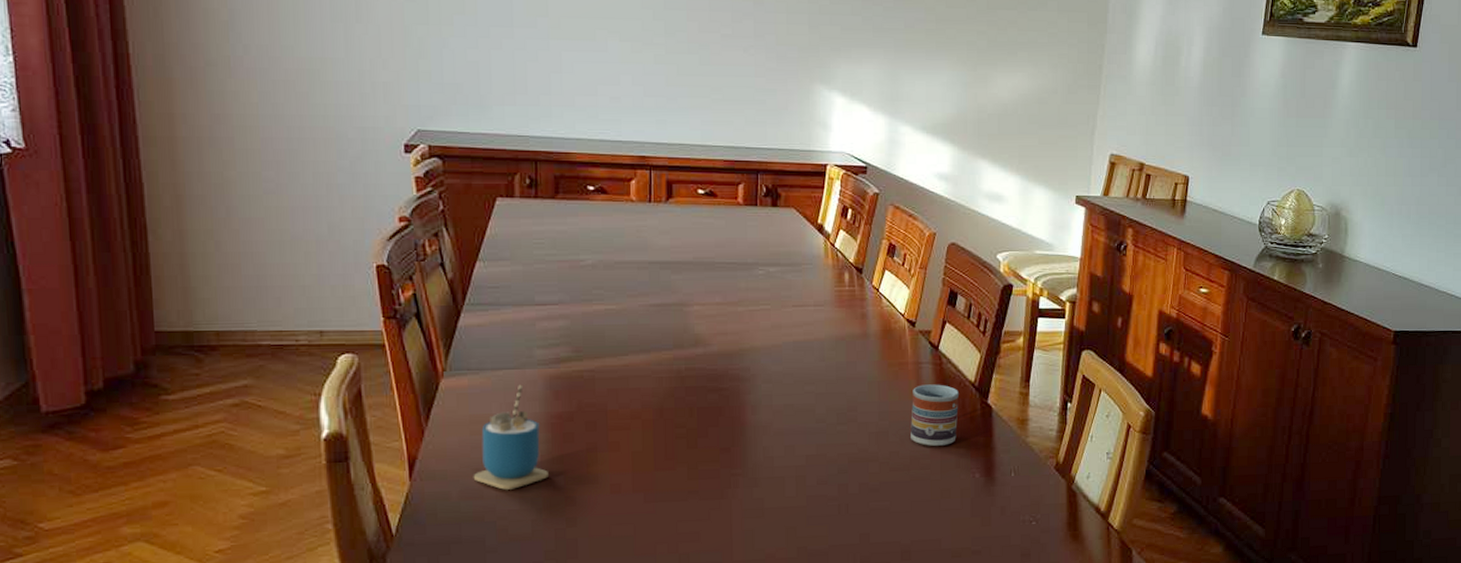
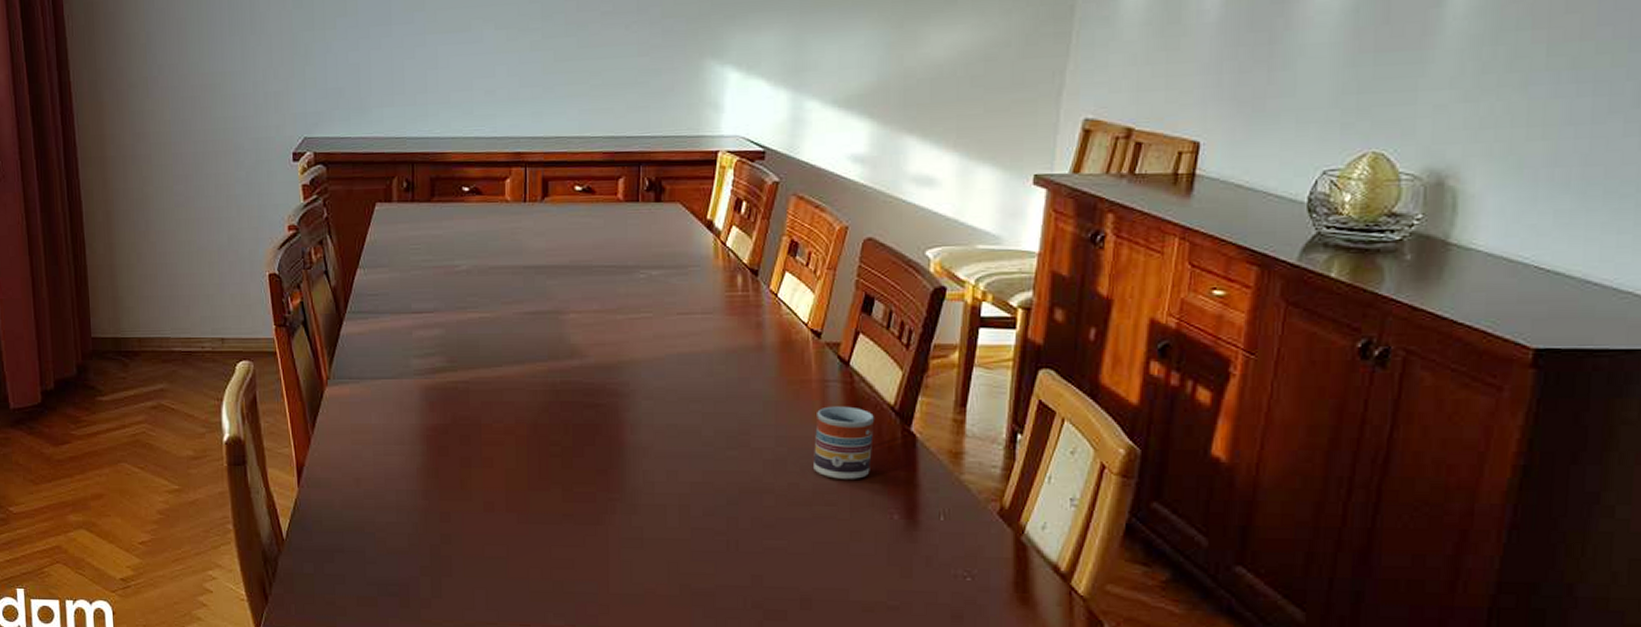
cup: present [474,384,548,490] -> none [355,394,424,501]

